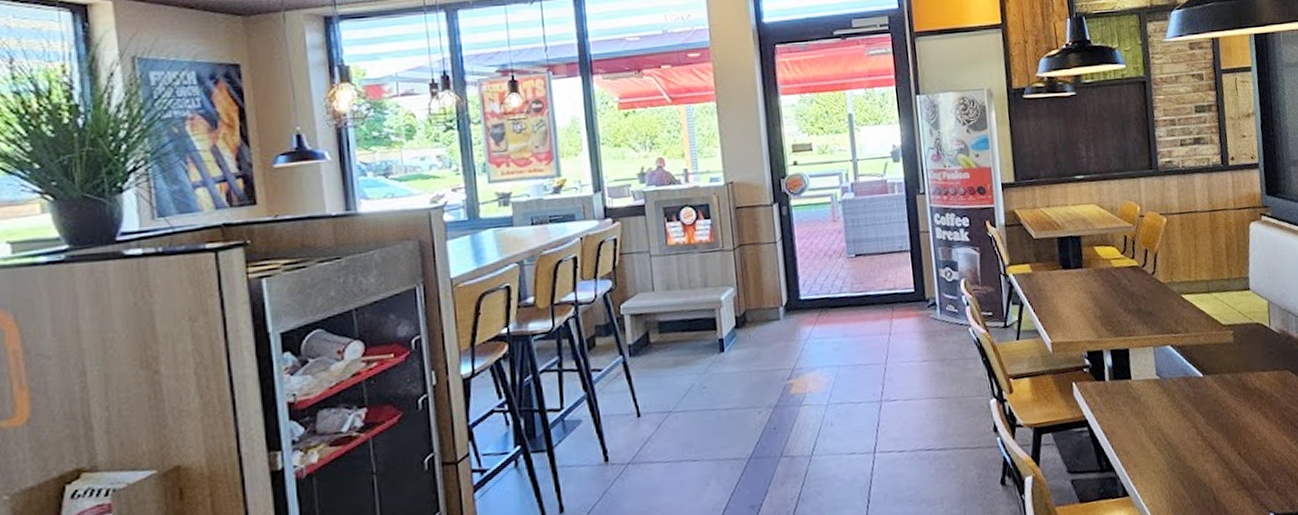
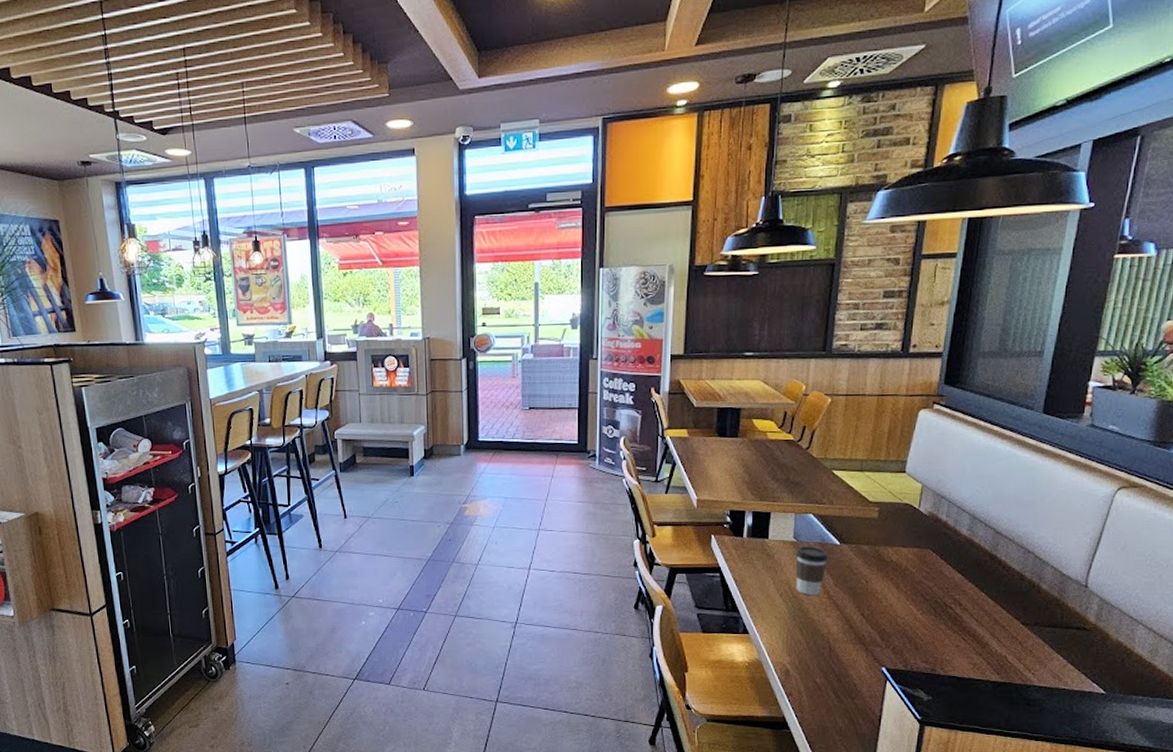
coffee cup: none [1161,382,1195,440] -> present [795,545,828,596]

